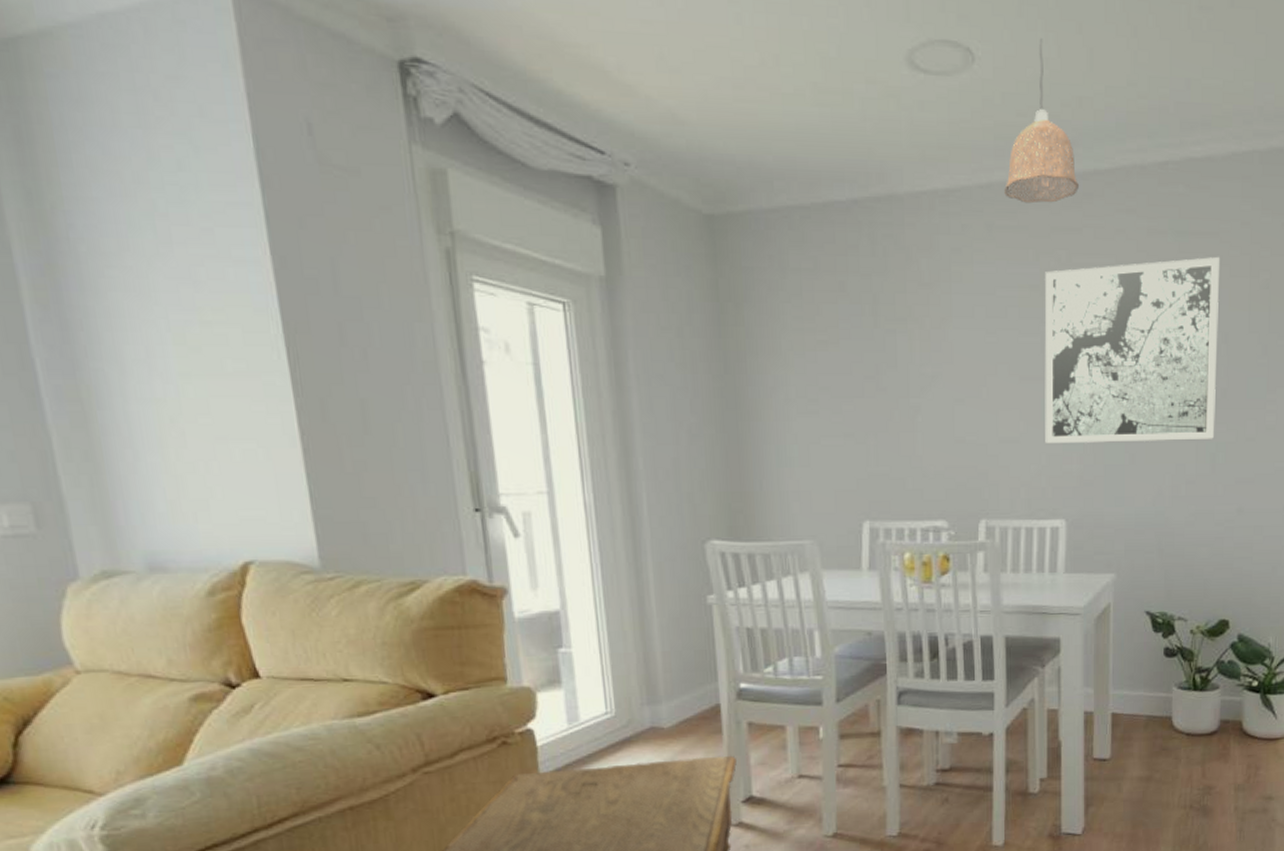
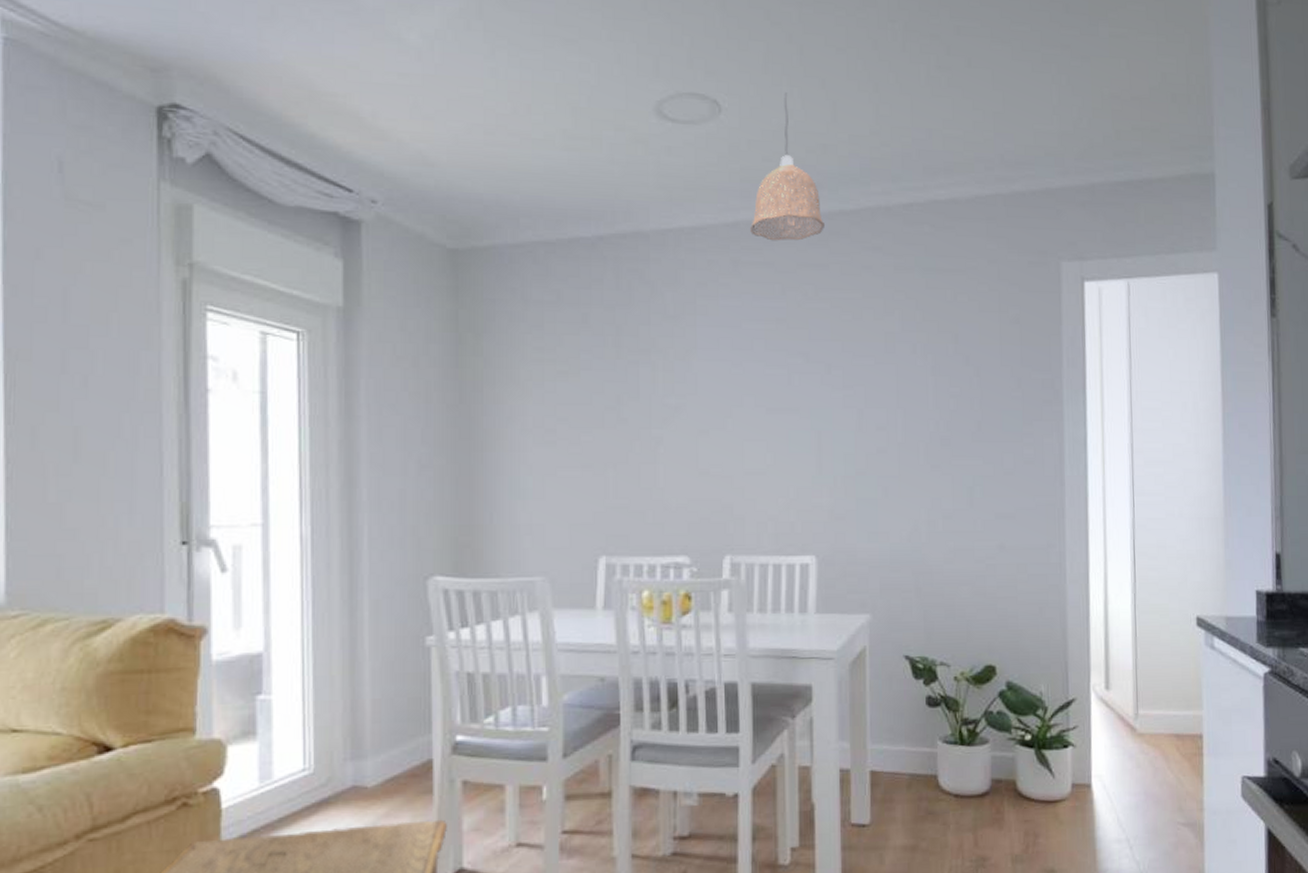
wall art: present [1044,257,1219,444] -> none [792,293,971,477]

